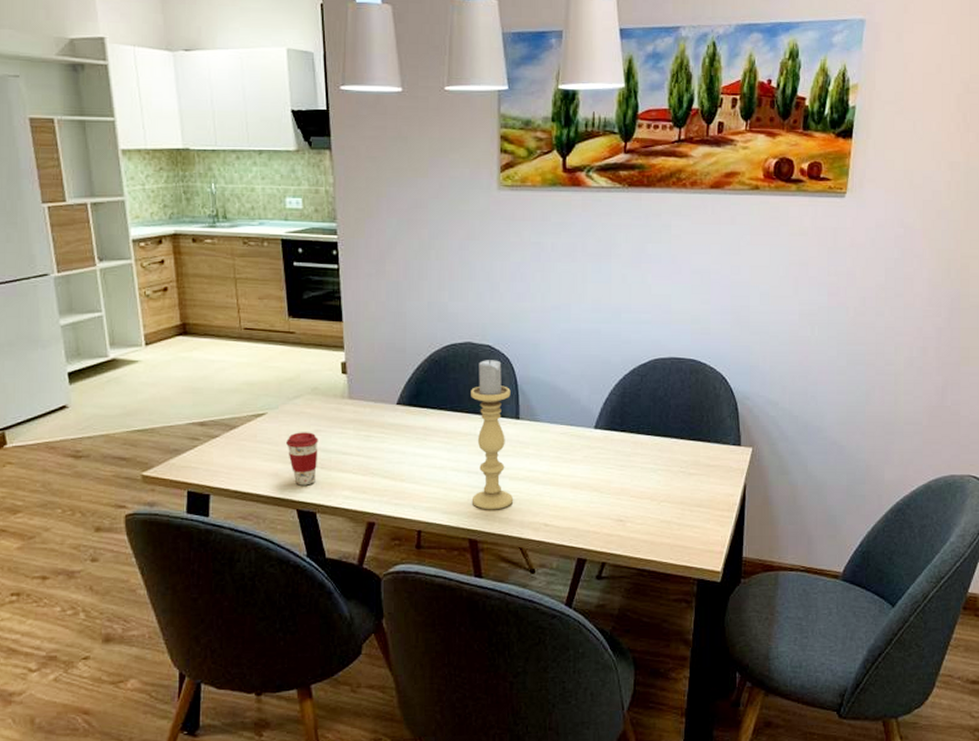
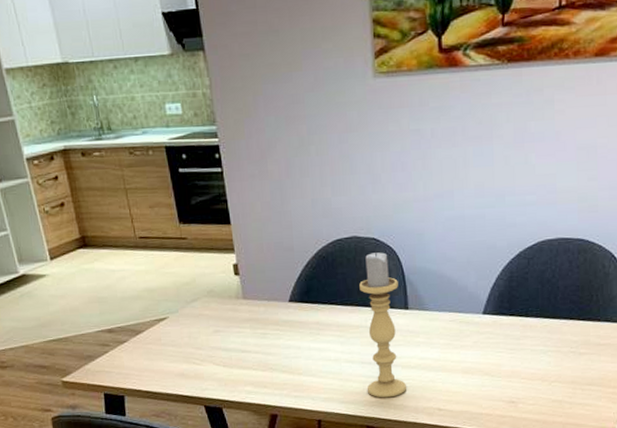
coffee cup: present [286,432,318,486] -> none [189,333,219,384]

